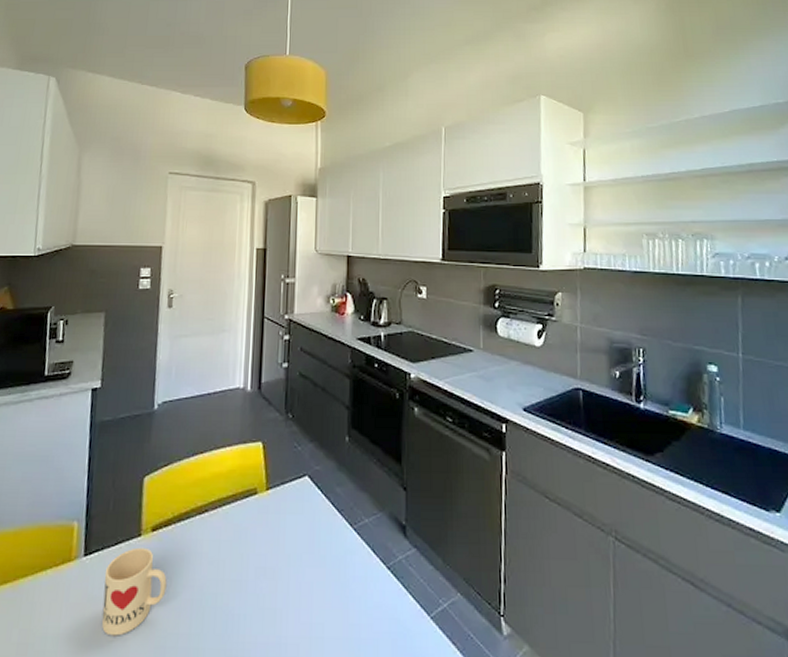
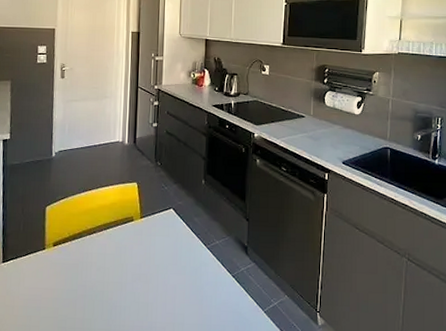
mug: present [102,547,167,636] -> none [18,257,66,319]

